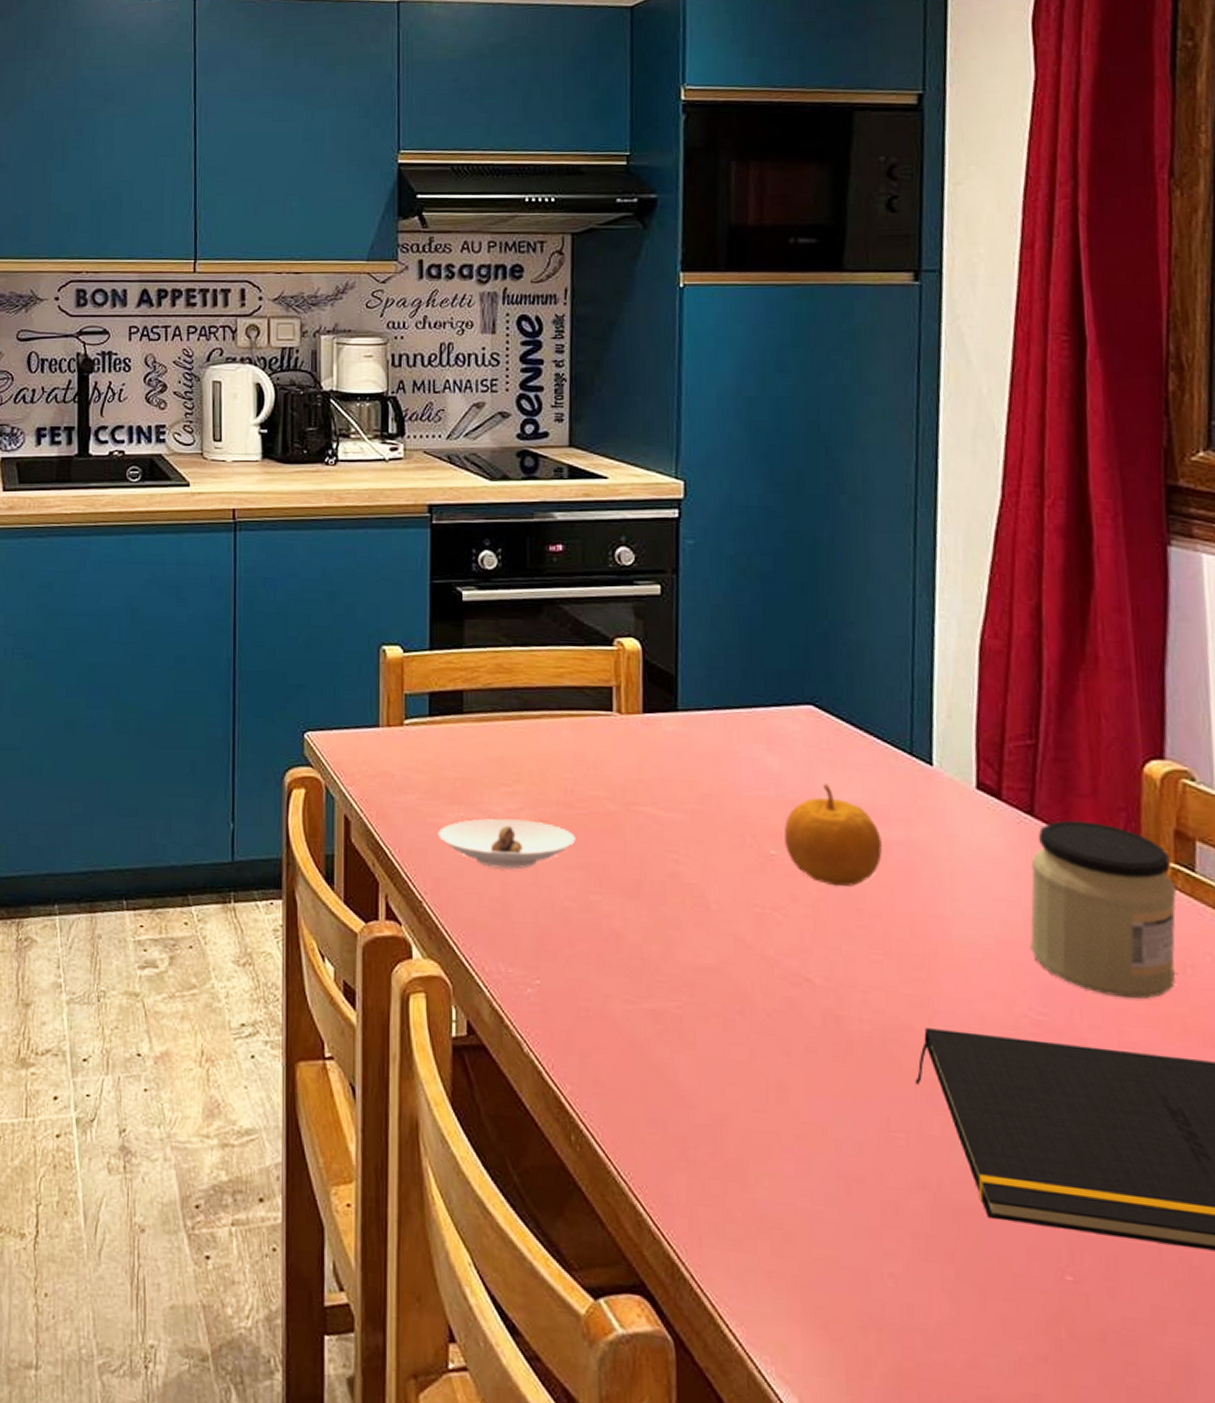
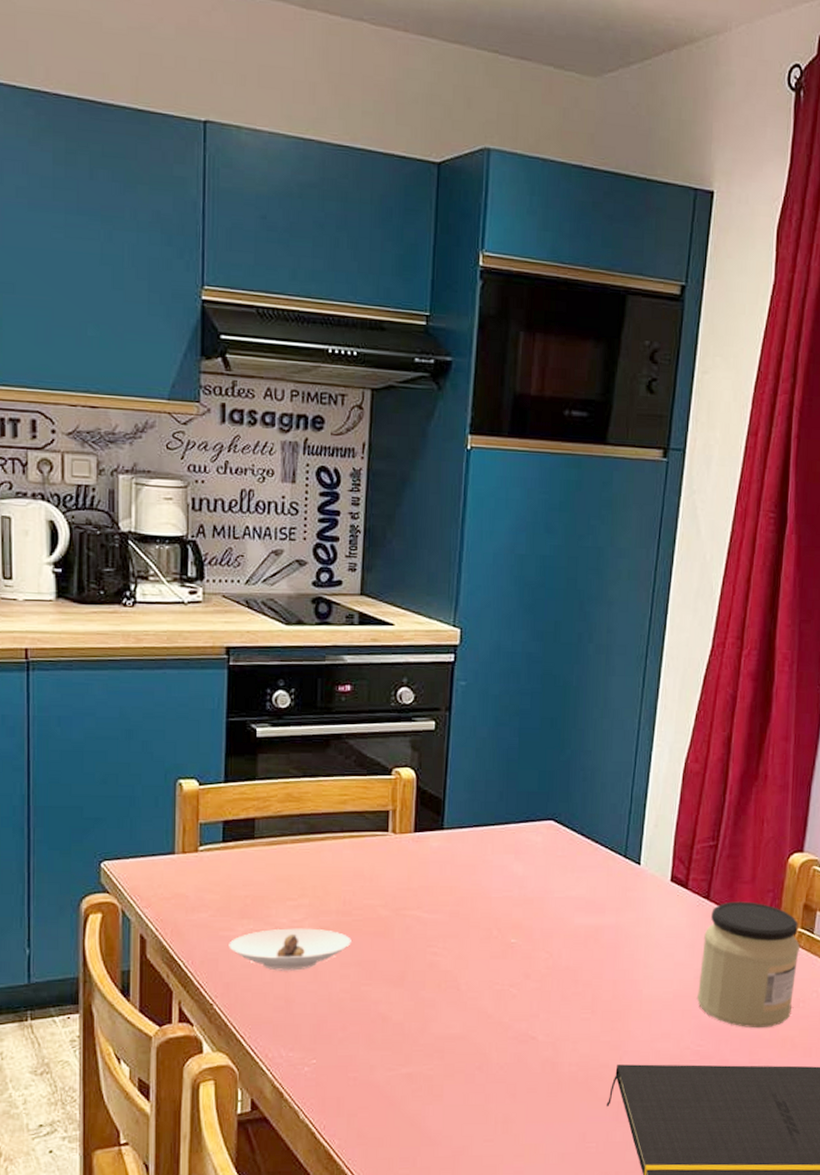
fruit: present [784,784,882,887] -> none [523,884,597,964]

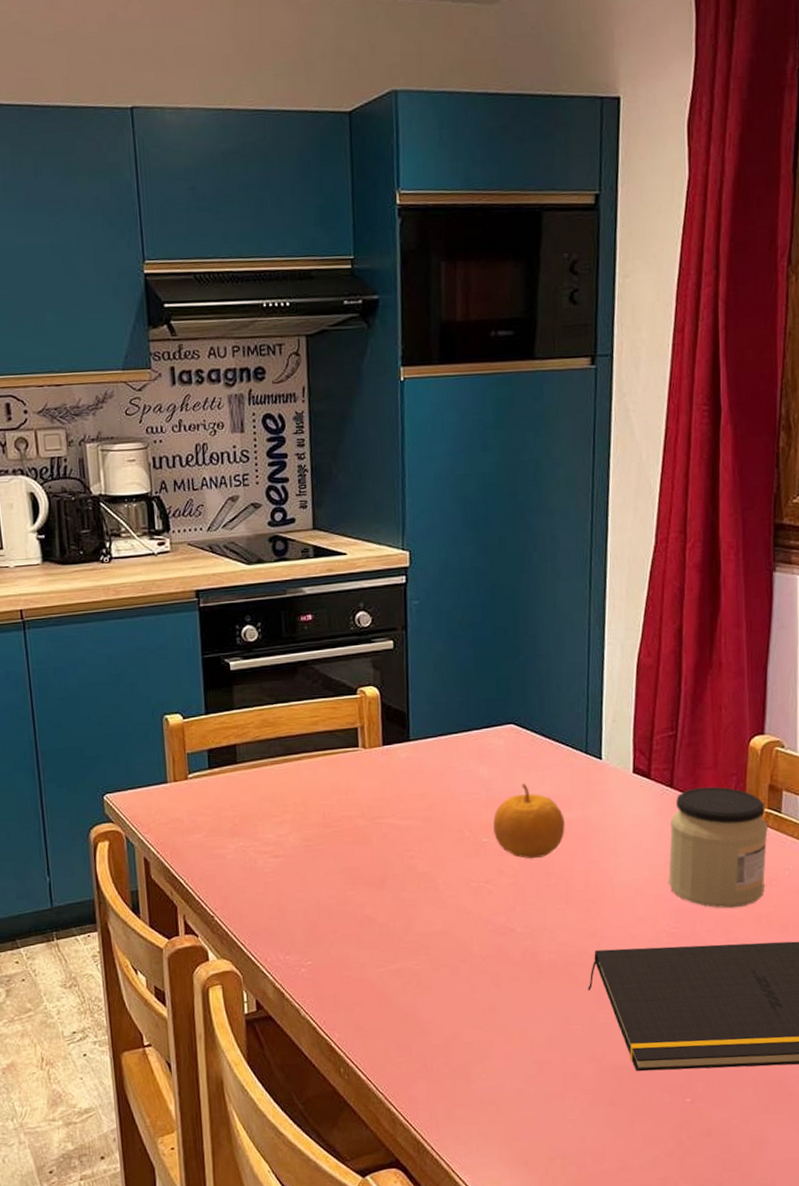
saucer: present [229,928,351,971] -> none [223,841,334,883]
fruit: none [523,884,597,964] -> present [493,783,565,859]

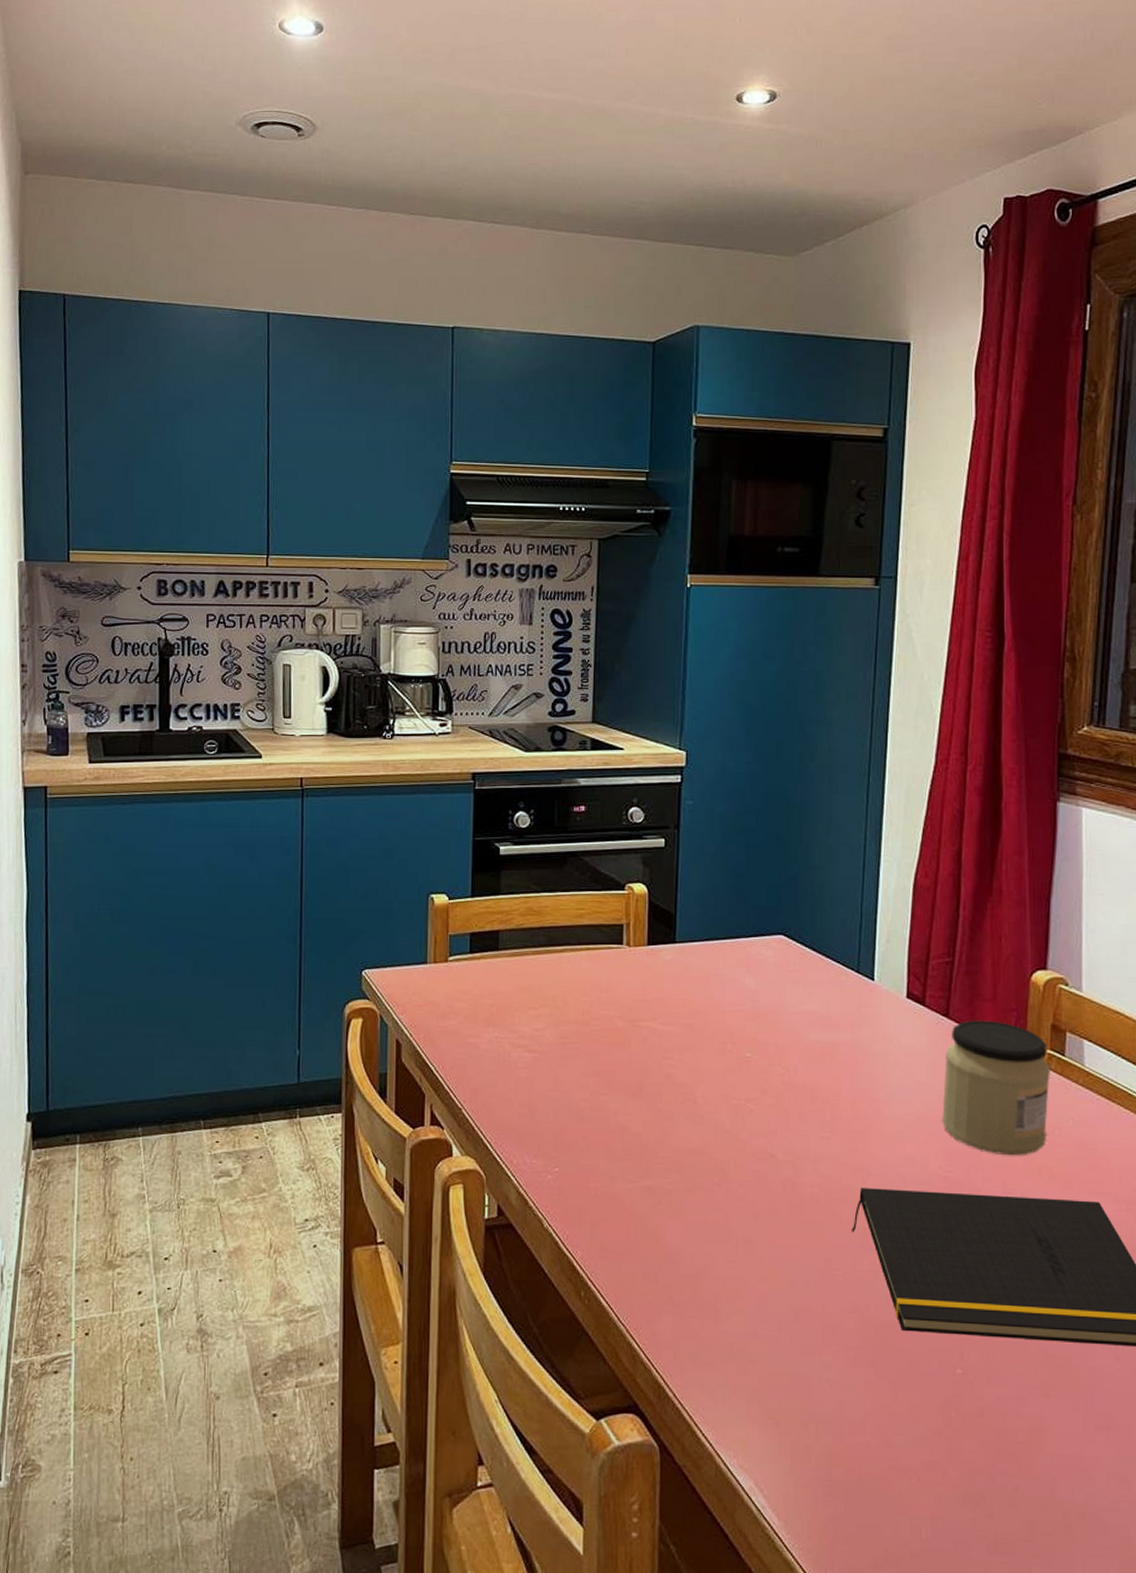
fruit: present [493,783,565,859] -> none [758,998,833,1080]

